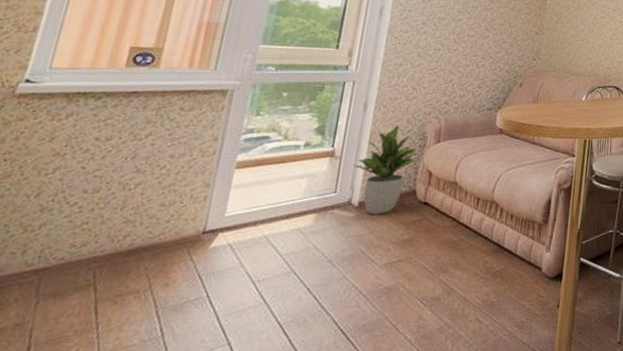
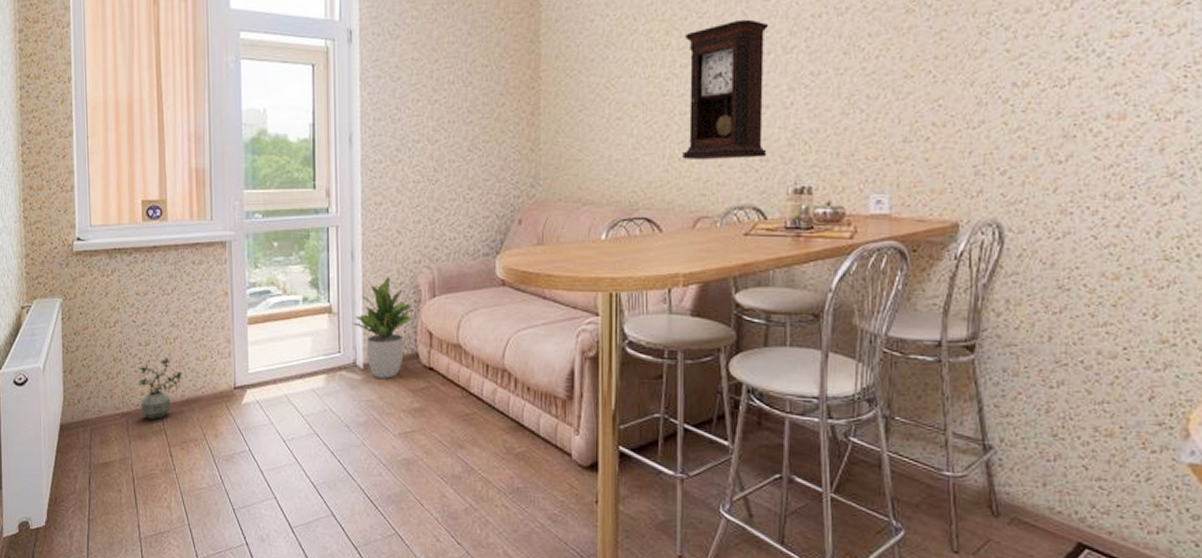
potted plant: none [65,204,137,275] -> present [138,357,182,420]

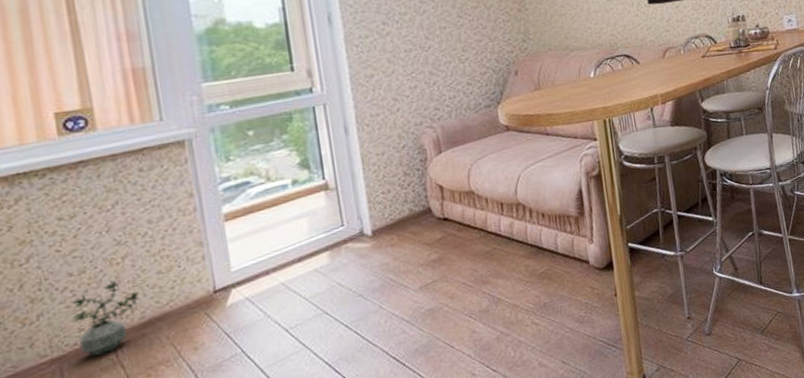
potted plant: present [351,276,412,379] -> none [352,143,420,242]

